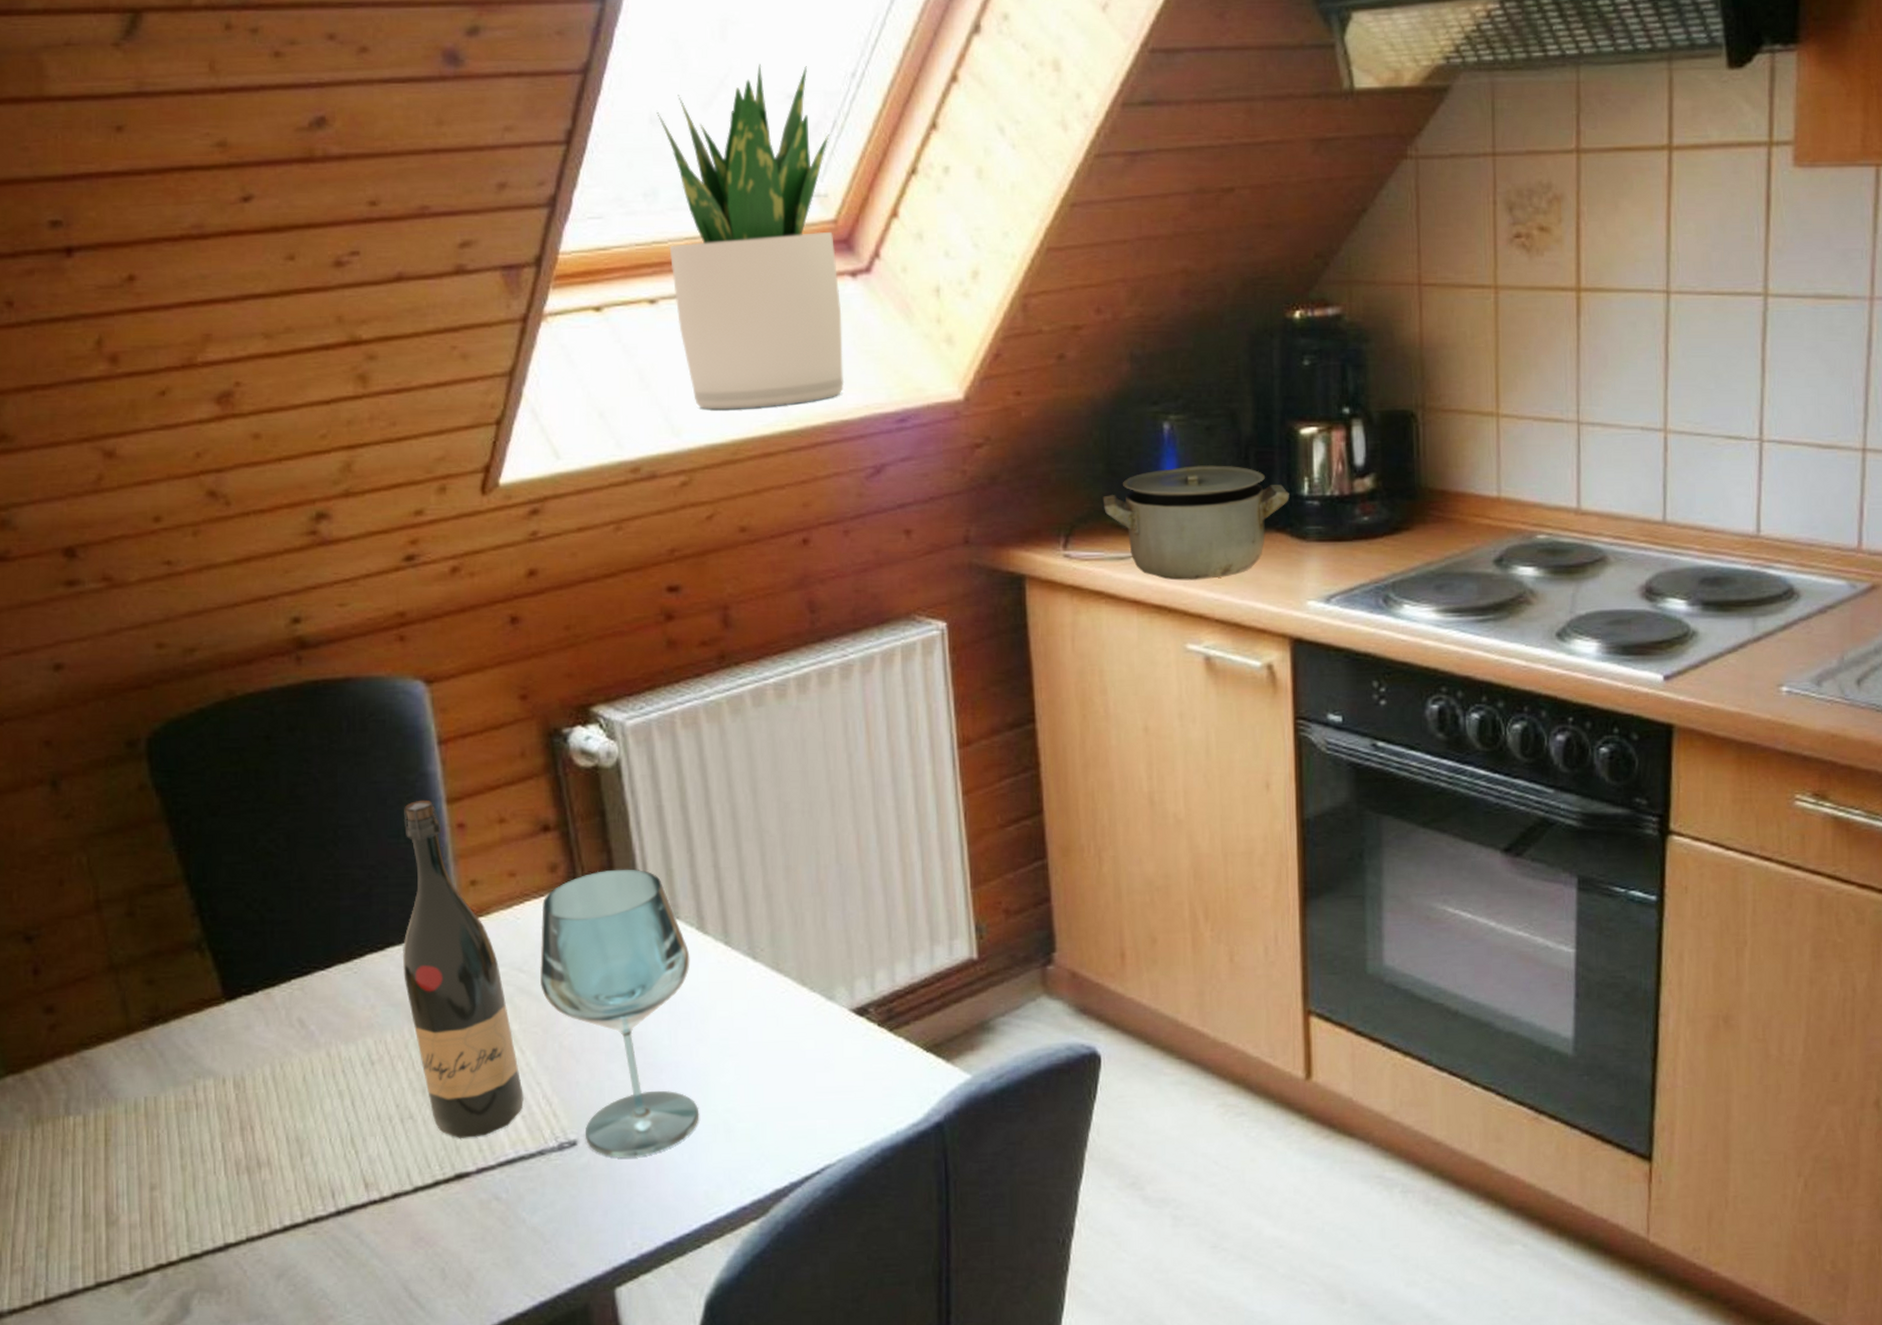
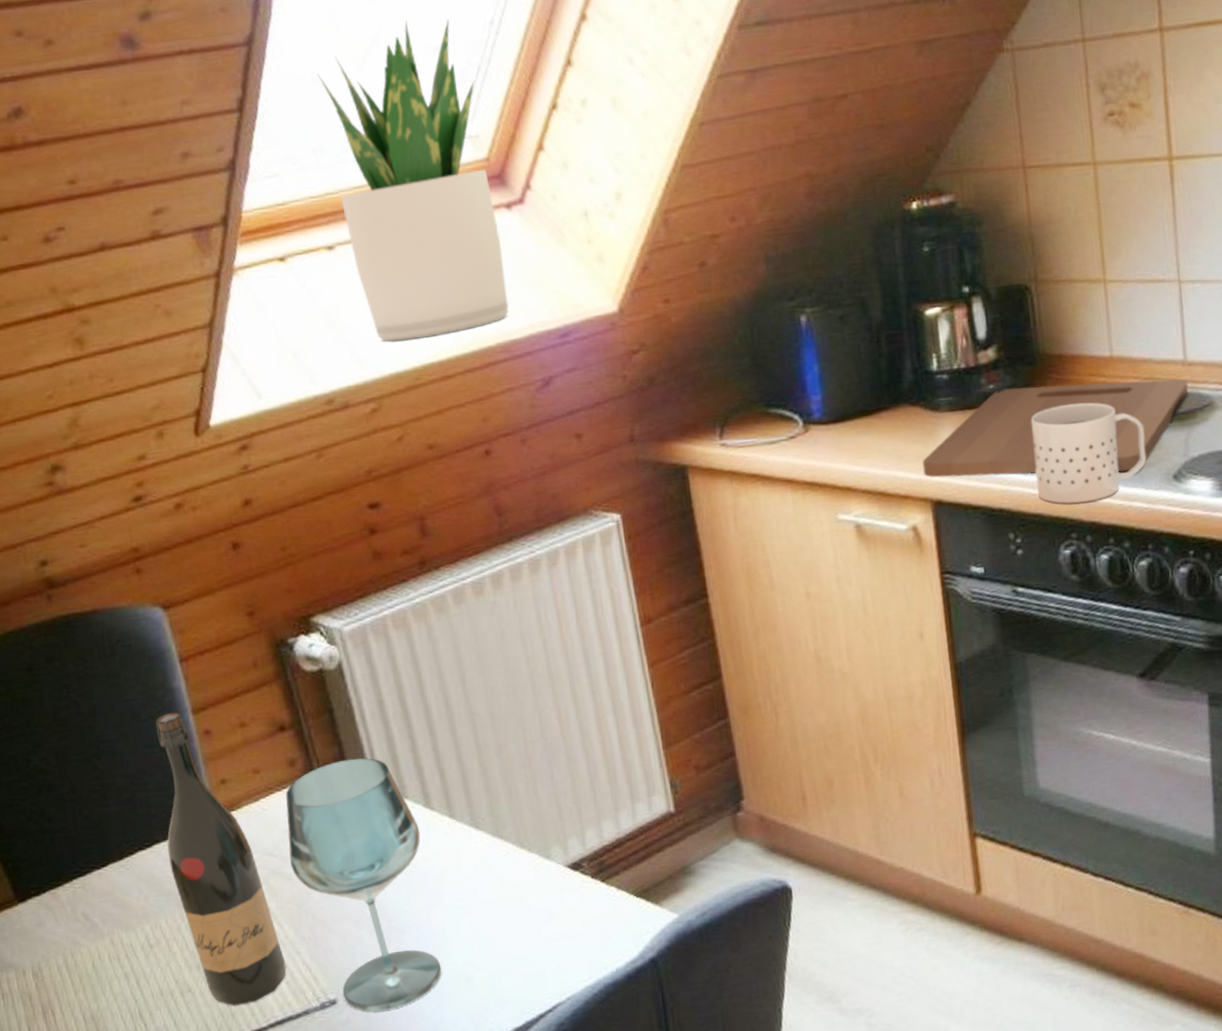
saucepan: present [1102,465,1290,581] -> none [751,349,921,459]
cutting board: none [1283,522,1581,624] -> present [921,378,1189,478]
mug: none [1406,545,1529,657] -> present [1030,403,1146,506]

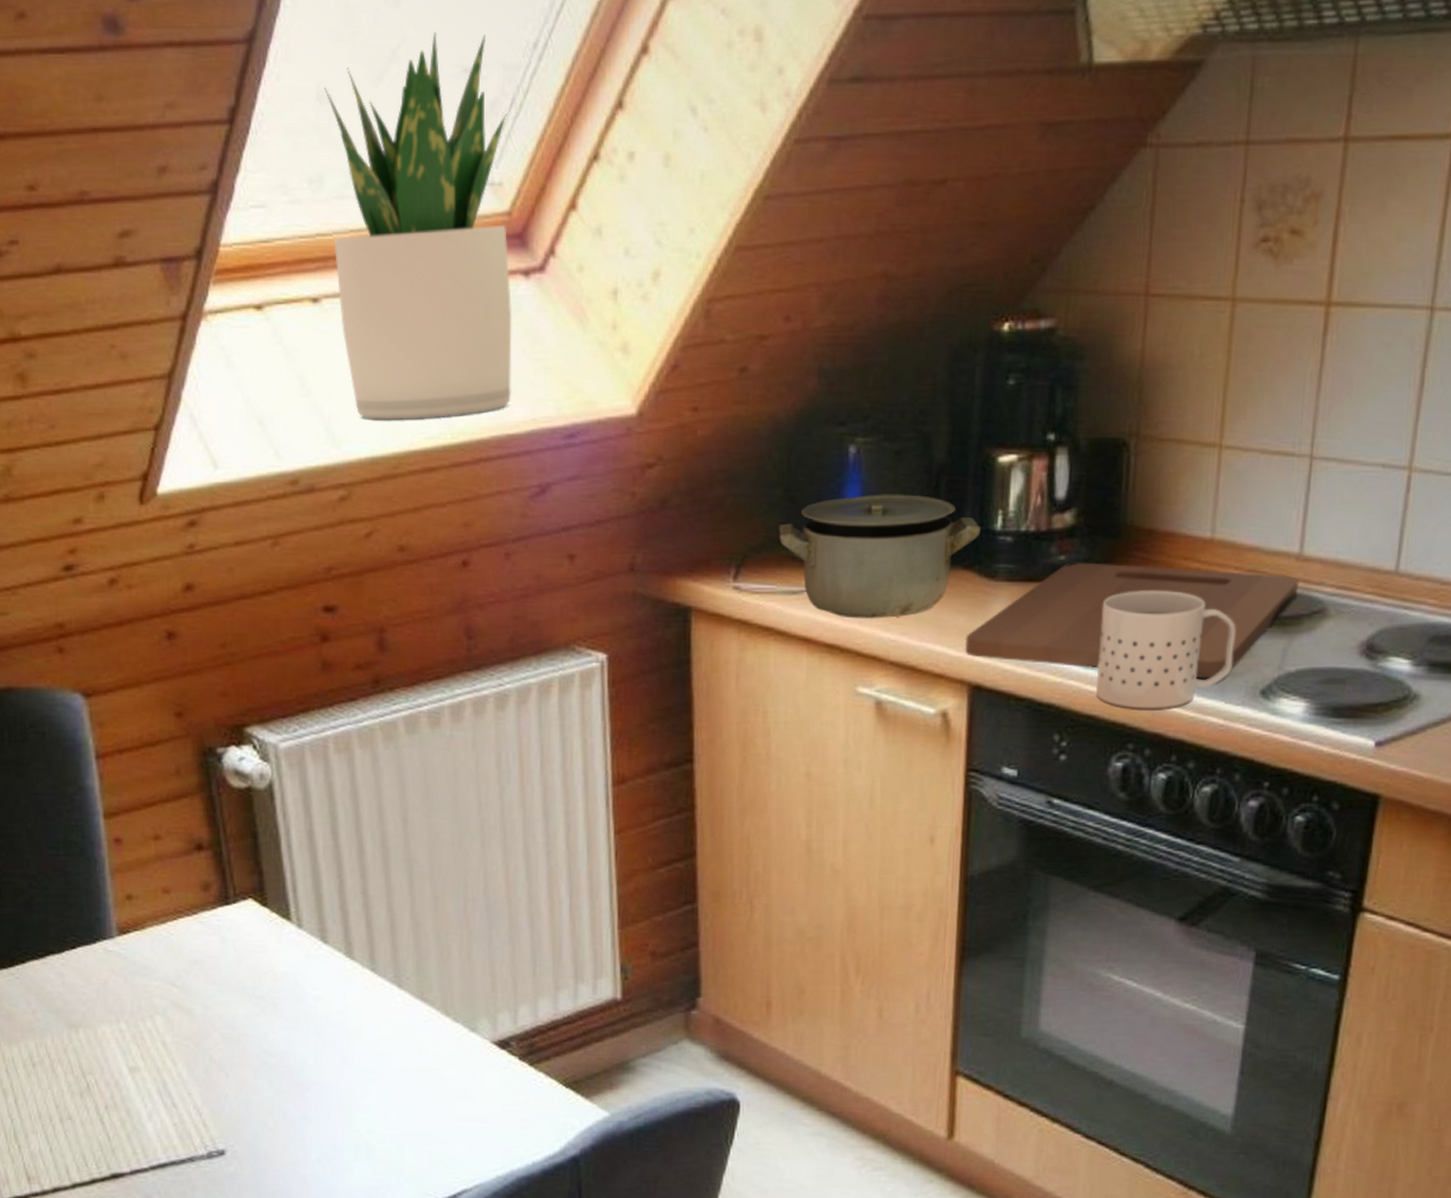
wine bottle: present [155,712,287,1006] -> none [61,813,175,1141]
wine glass: present [285,757,442,1012] -> none [191,891,342,1170]
saucepan: none [751,349,921,459] -> present [778,494,981,619]

